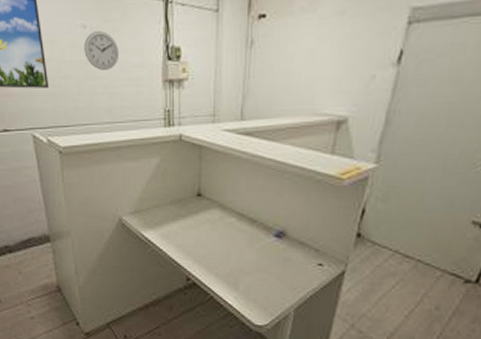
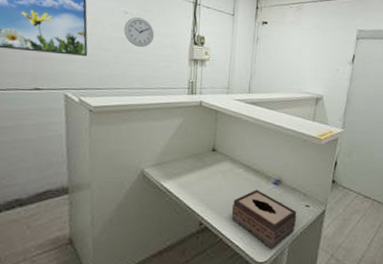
tissue box: none [223,243,306,312] -> present [231,189,297,249]

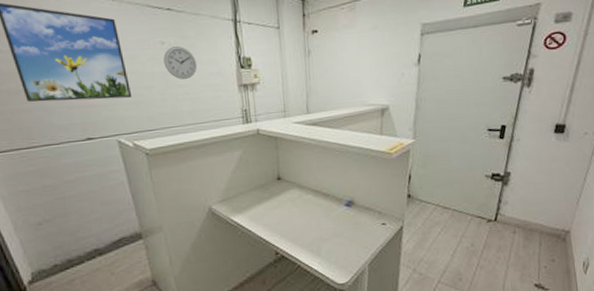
tissue box: present [231,189,297,249] -> none [305,213,374,270]

